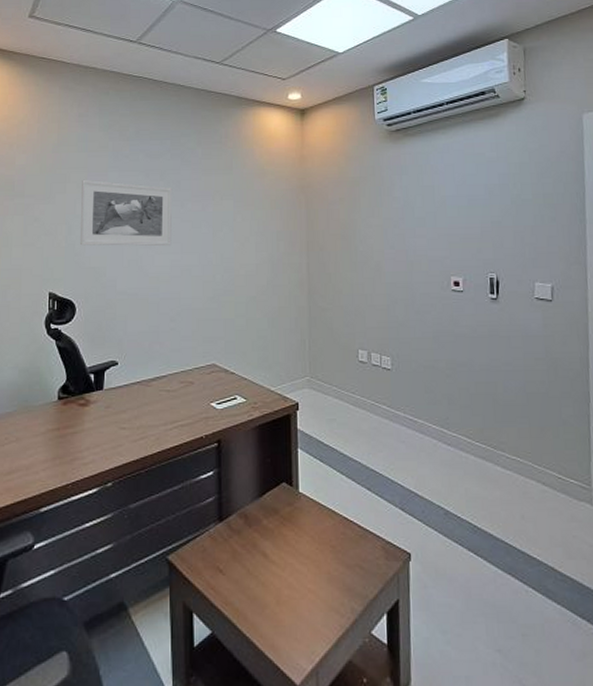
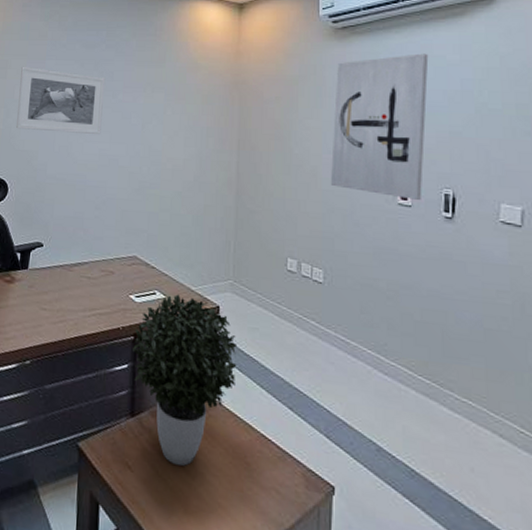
potted plant: none [217,396,318,561] -> present [133,294,238,467]
wall art: none [392,152,472,285] -> present [331,53,429,200]

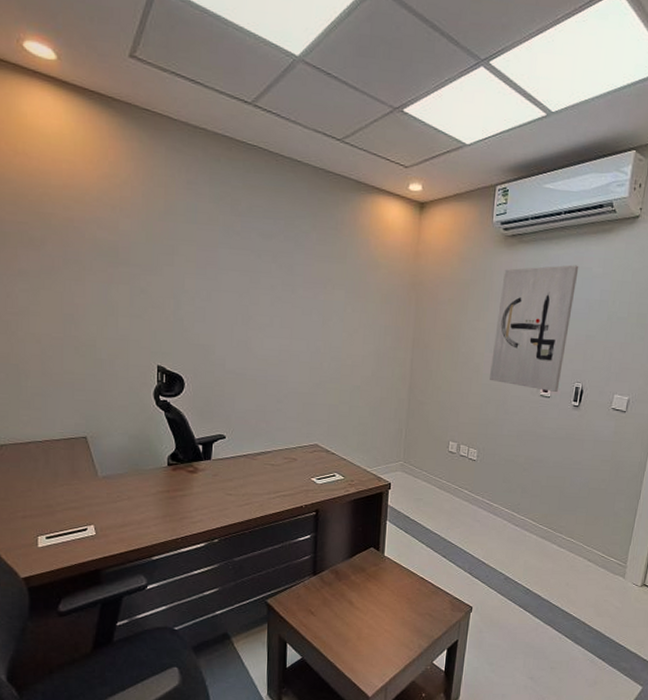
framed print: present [16,66,106,135] -> none [189,253,285,331]
potted plant: present [133,294,238,467] -> none [315,475,405,608]

